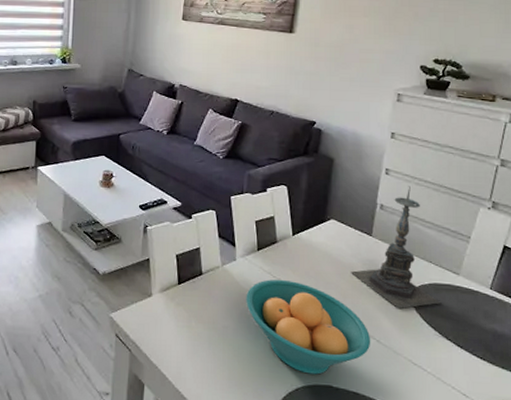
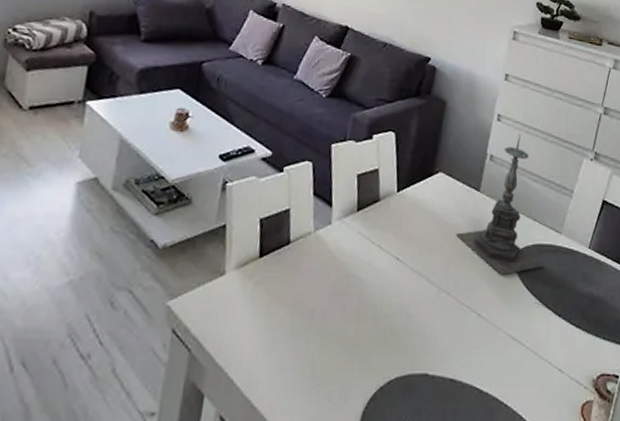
fruit bowl: present [246,279,371,375] -> none [339,245,472,362]

